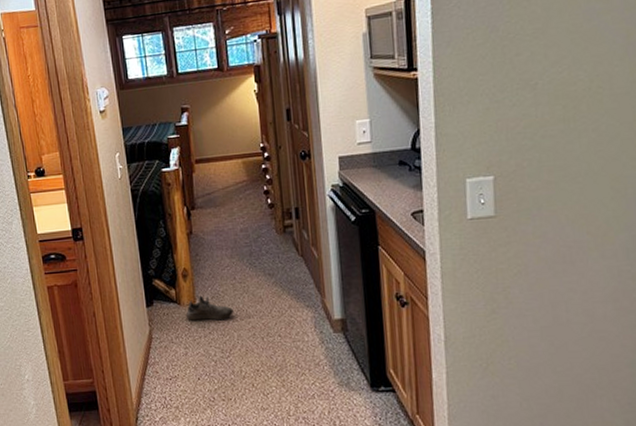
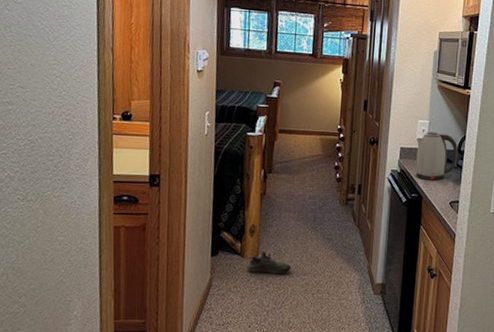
kettle: none [357,131,414,191] -> present [415,132,458,181]

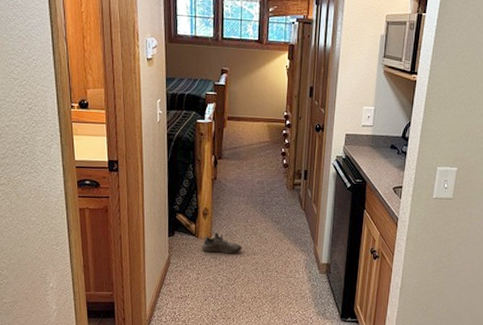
kettle: present [415,132,458,181] -> none [360,118,403,167]

